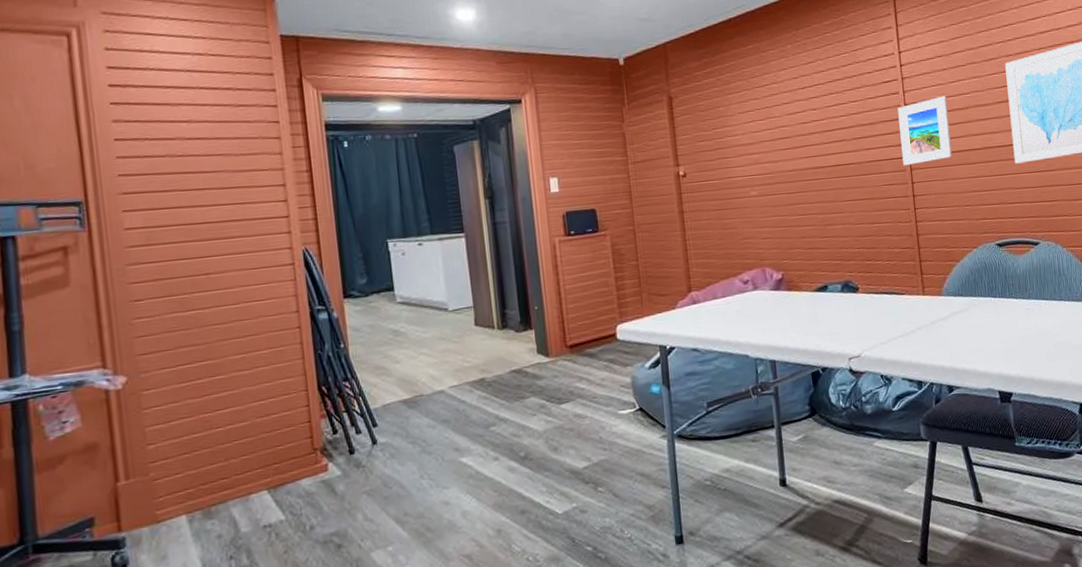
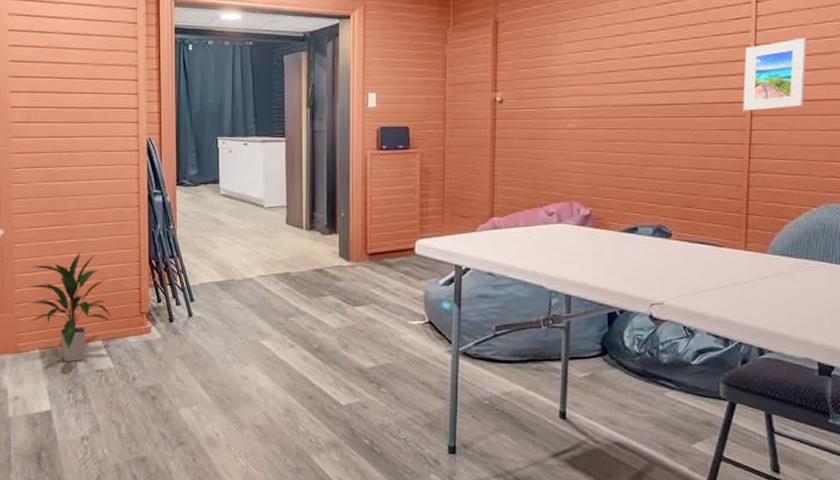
indoor plant: none [165,388,277,524] -> present [28,252,111,362]

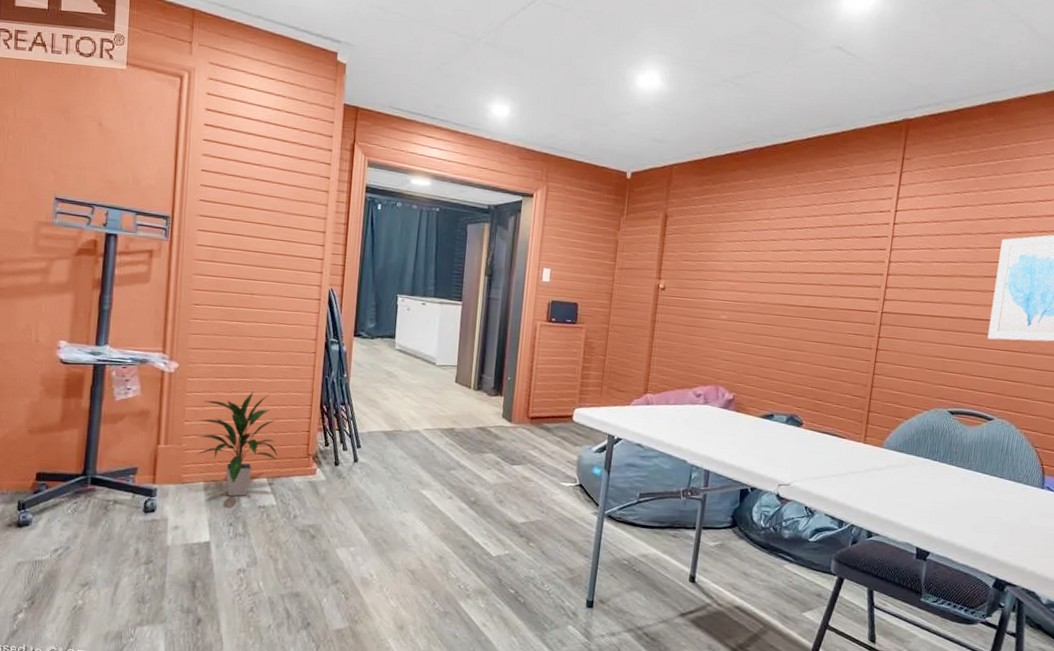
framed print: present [743,37,807,111] -> none [874,260,933,321]

